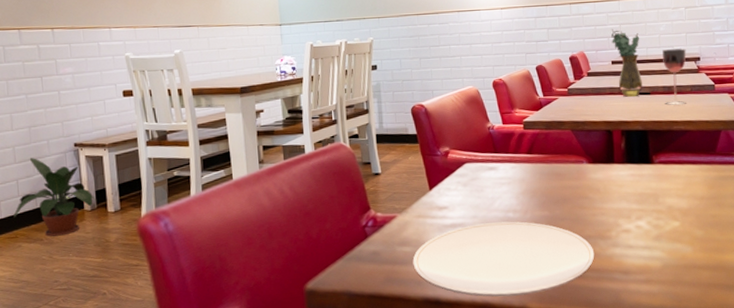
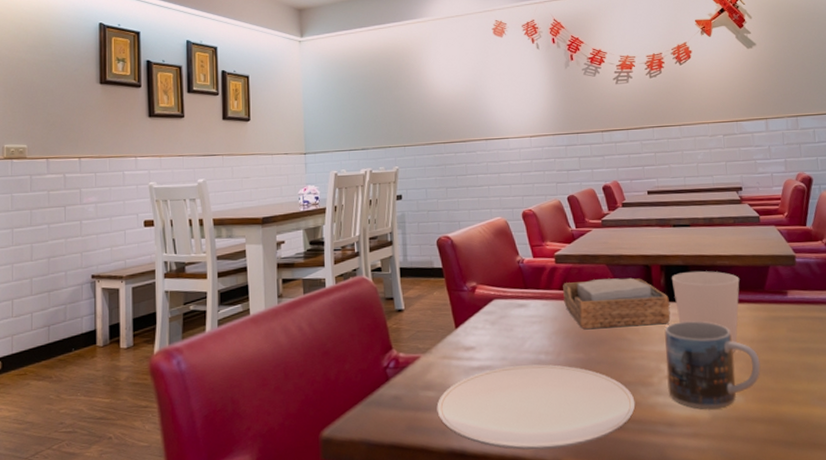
potted plant: present [13,158,96,237] -> none [25,290,109,374]
napkin holder: none [530,142,629,189] -> present [563,277,671,329]
vase: present [611,29,642,97] -> none [646,157,681,229]
mug: none [623,181,709,259] -> present [664,321,761,409]
dixie cup: none [632,135,694,208] -> present [672,271,740,352]
wineglass: present [662,48,686,105] -> none [701,178,730,238]

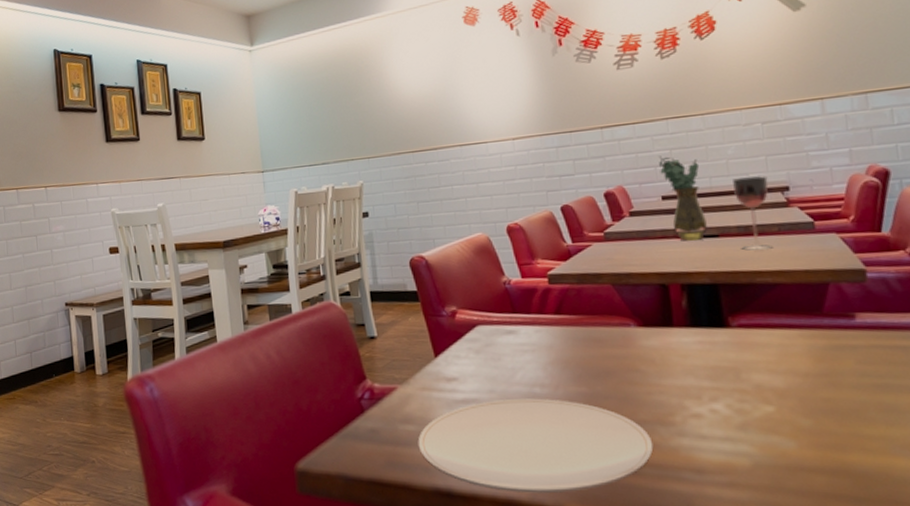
napkin holder: present [563,277,671,329] -> none [559,299,696,359]
vase: none [646,157,681,229] -> present [658,156,707,241]
mug: present [664,321,761,409] -> none [688,350,819,455]
dixie cup: present [672,271,740,352] -> none [696,290,788,388]
wineglass: none [701,178,730,238] -> present [733,175,773,251]

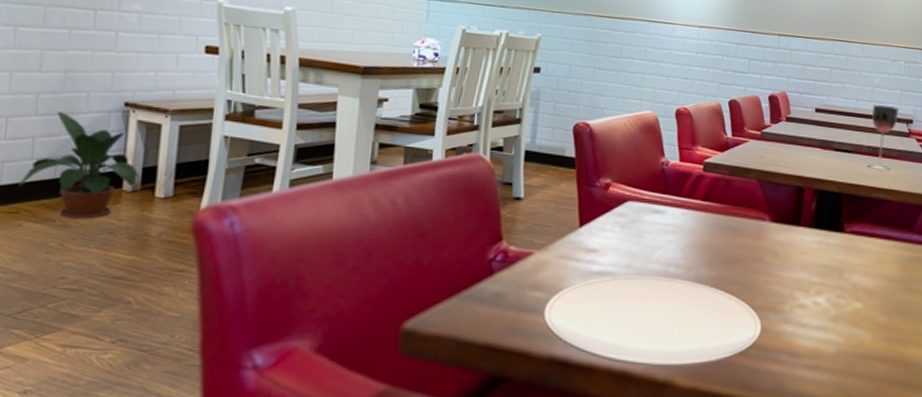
potted plant: none [12,317,85,399] -> present [19,112,141,219]
vase: present [658,156,707,241] -> none [819,72,851,153]

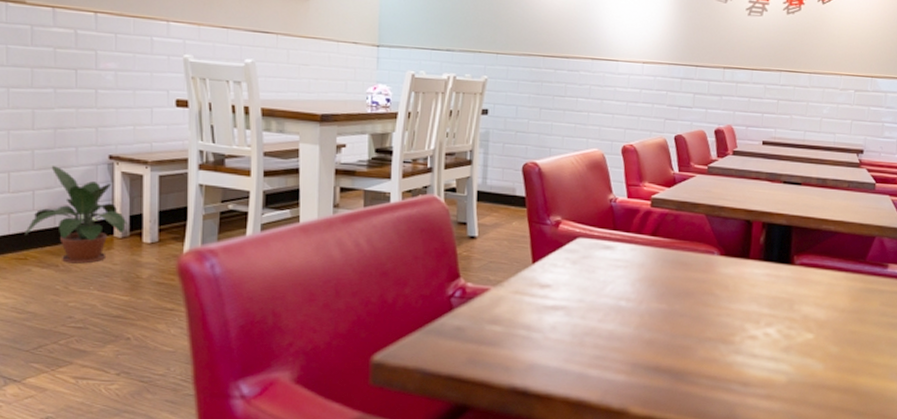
plate: present [543,275,762,367] -> none [502,309,713,397]
wineglass: present [867,105,900,170] -> none [816,136,849,202]

